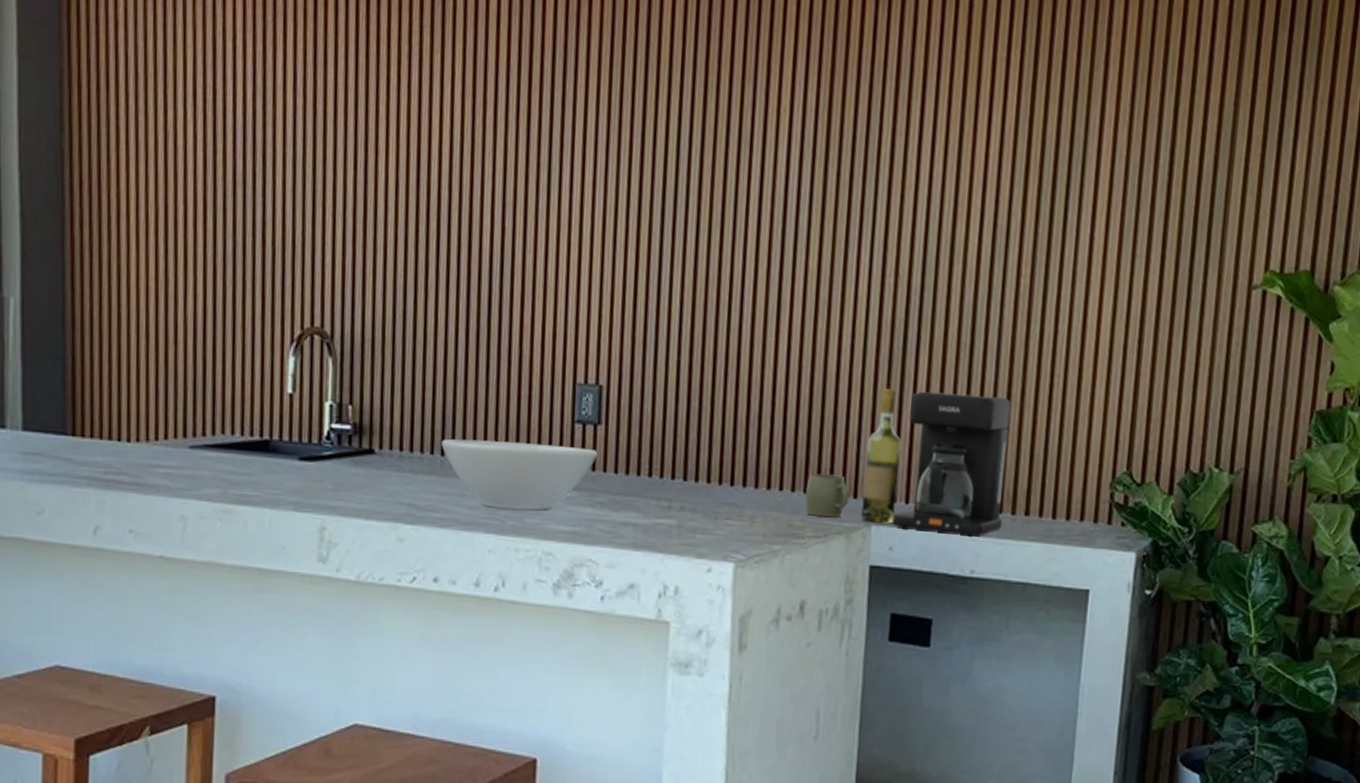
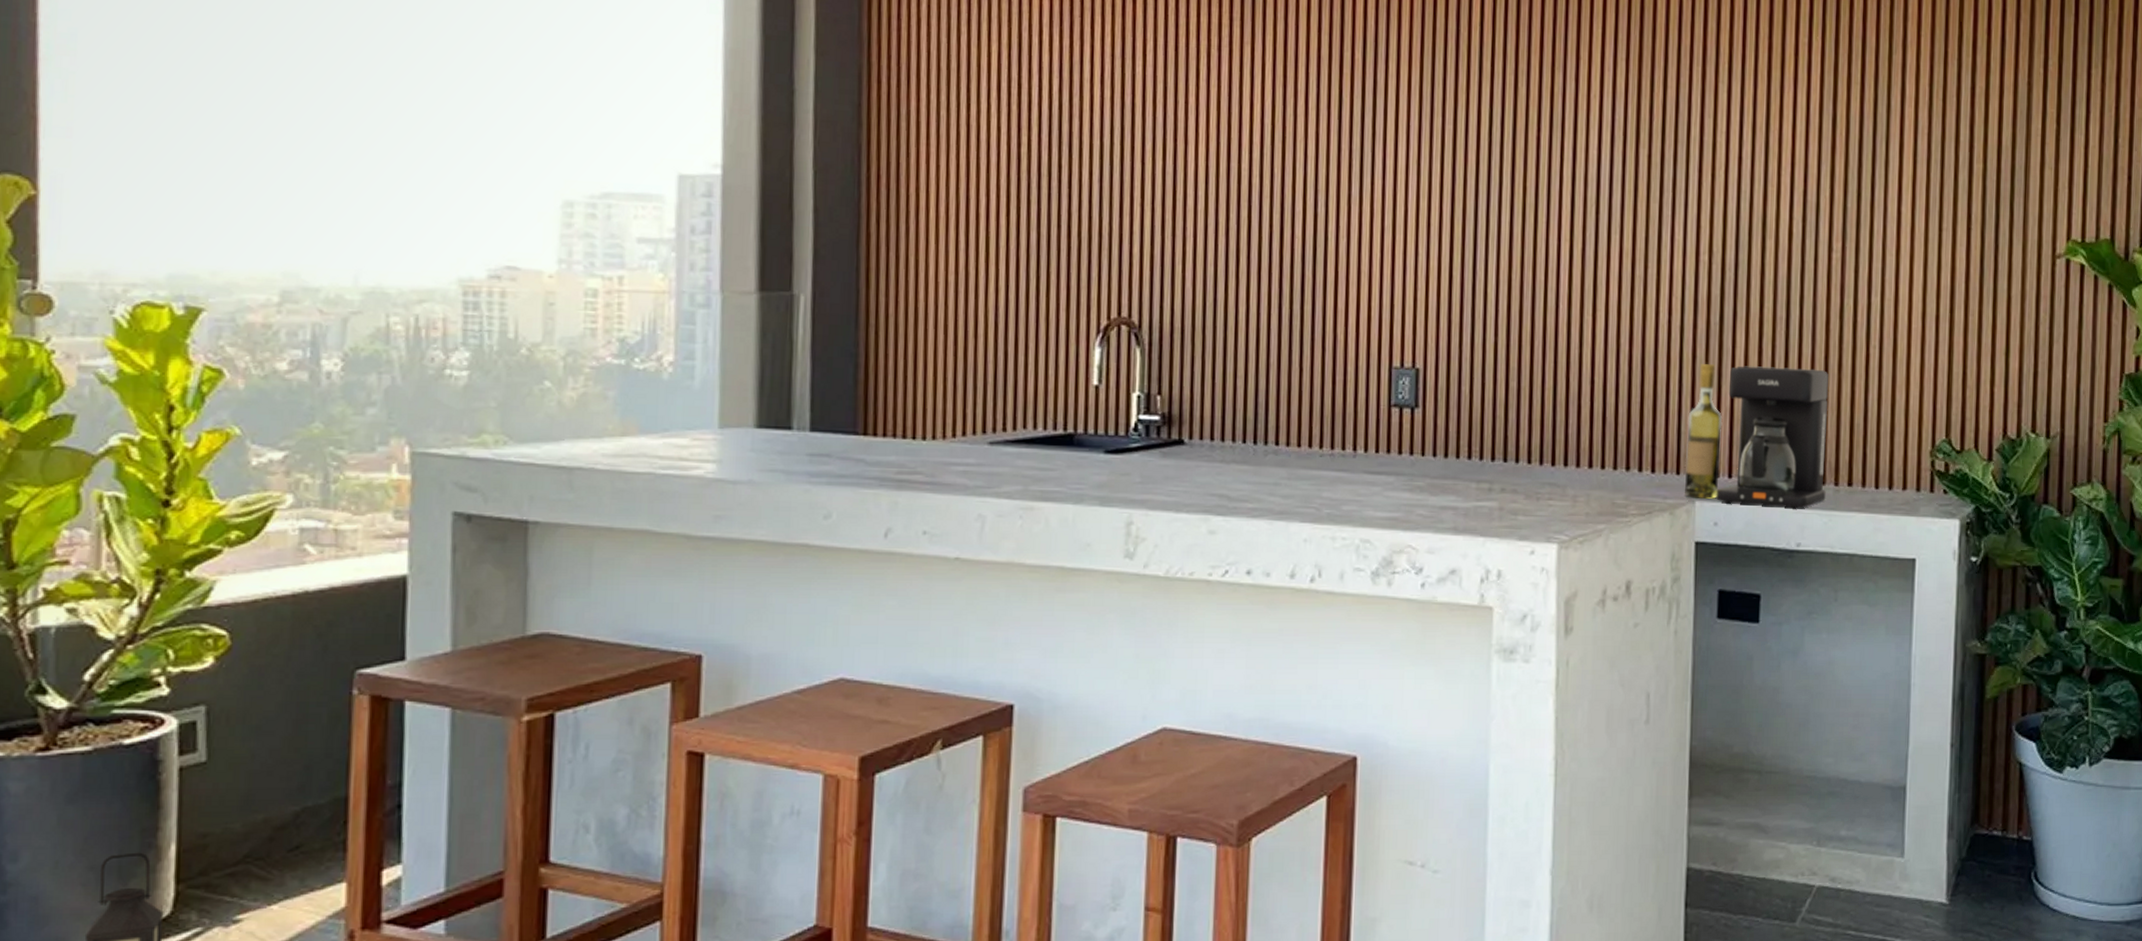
bowl: present [441,439,598,512] -> none [1254,426,1416,498]
mug: present [805,473,849,517] -> none [1628,450,1672,494]

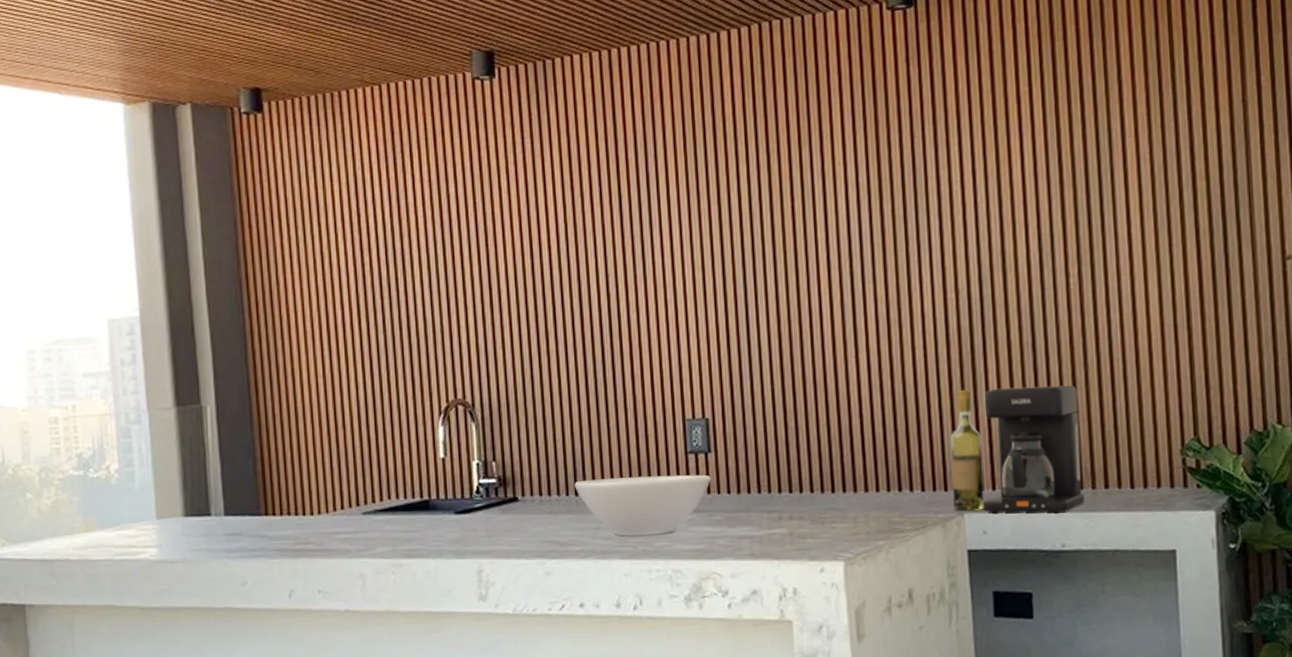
bowl: none [1254,426,1416,498] -> present [574,474,711,537]

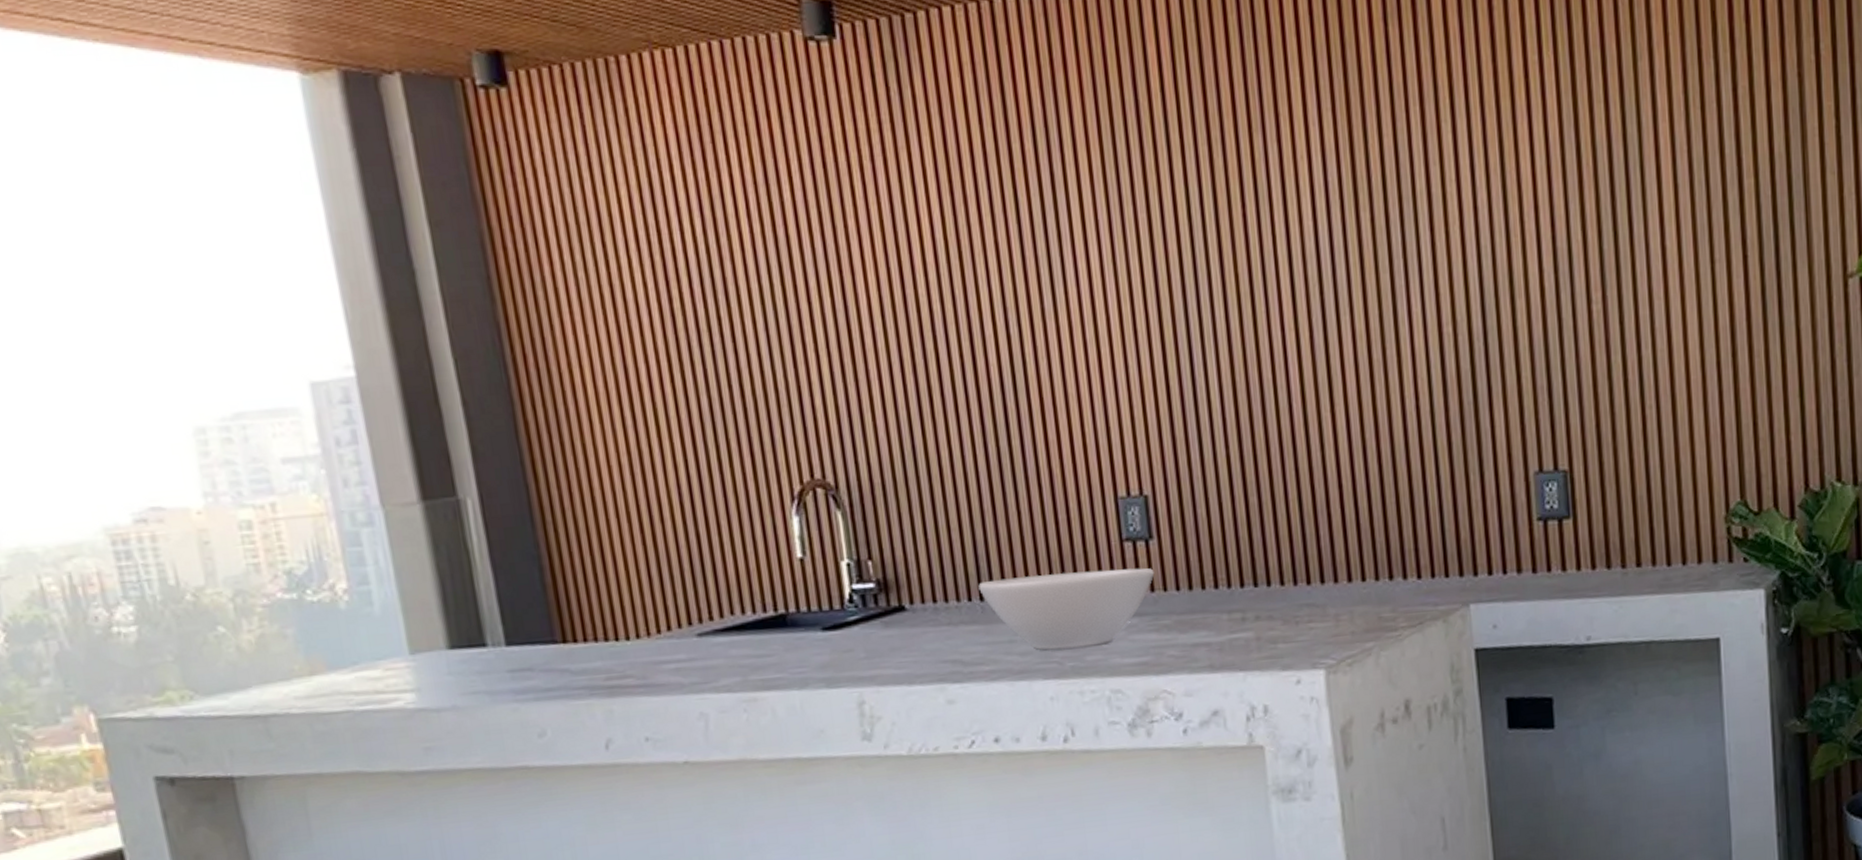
bottle: present [950,390,984,511] -> none [1451,449,1494,602]
coffee maker: present [982,385,1085,513] -> none [1491,440,1613,602]

